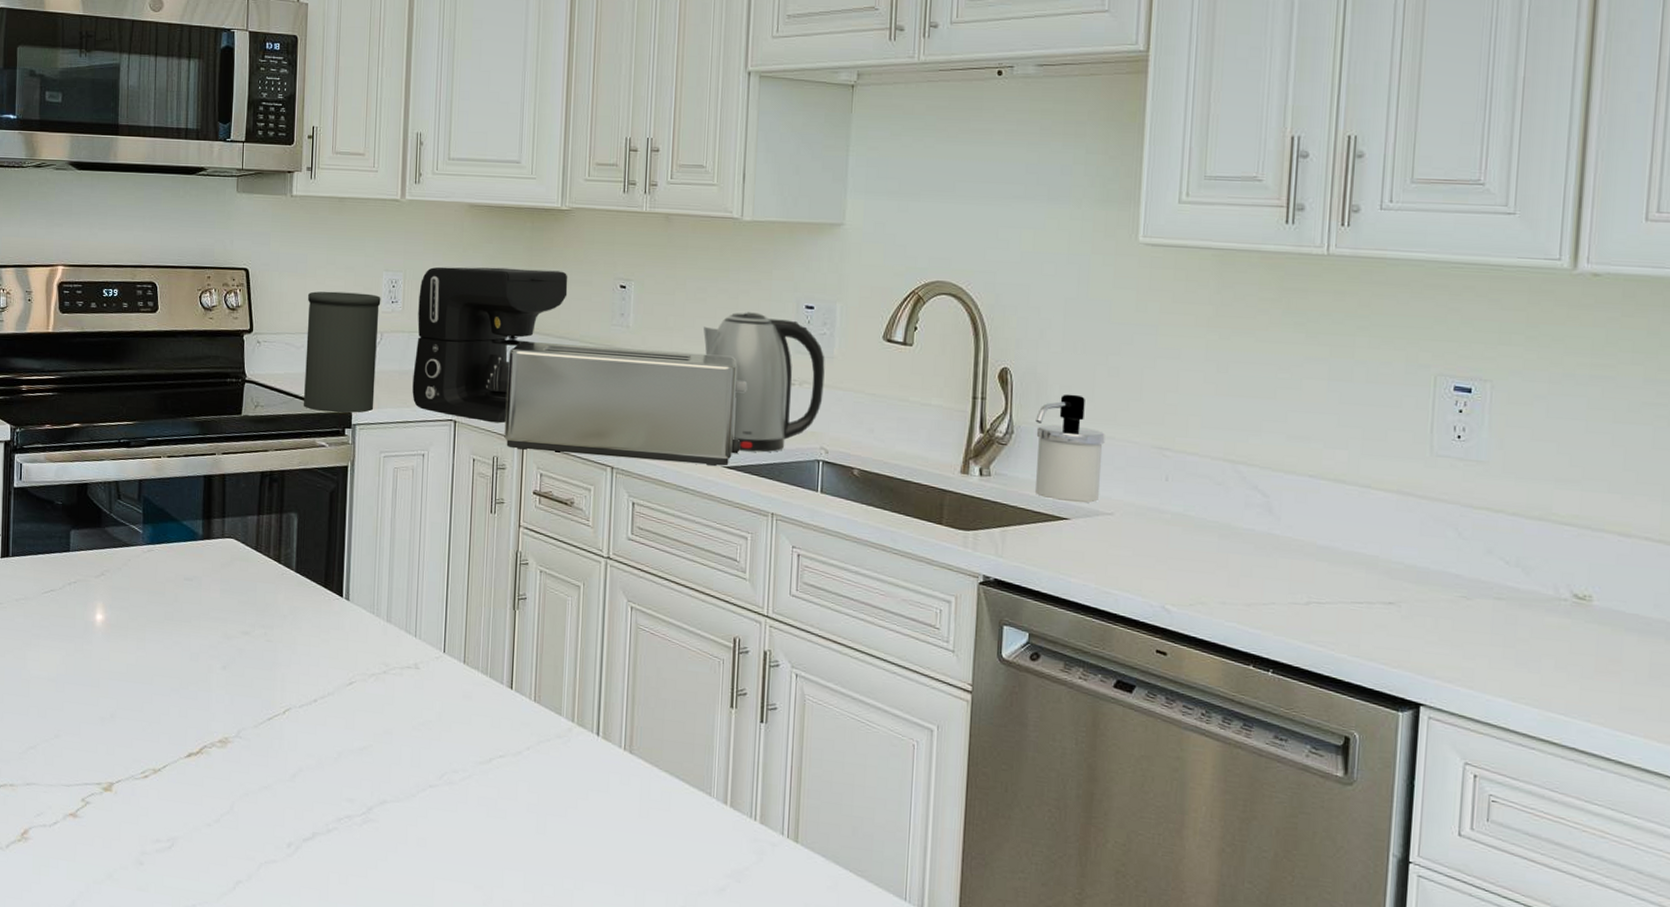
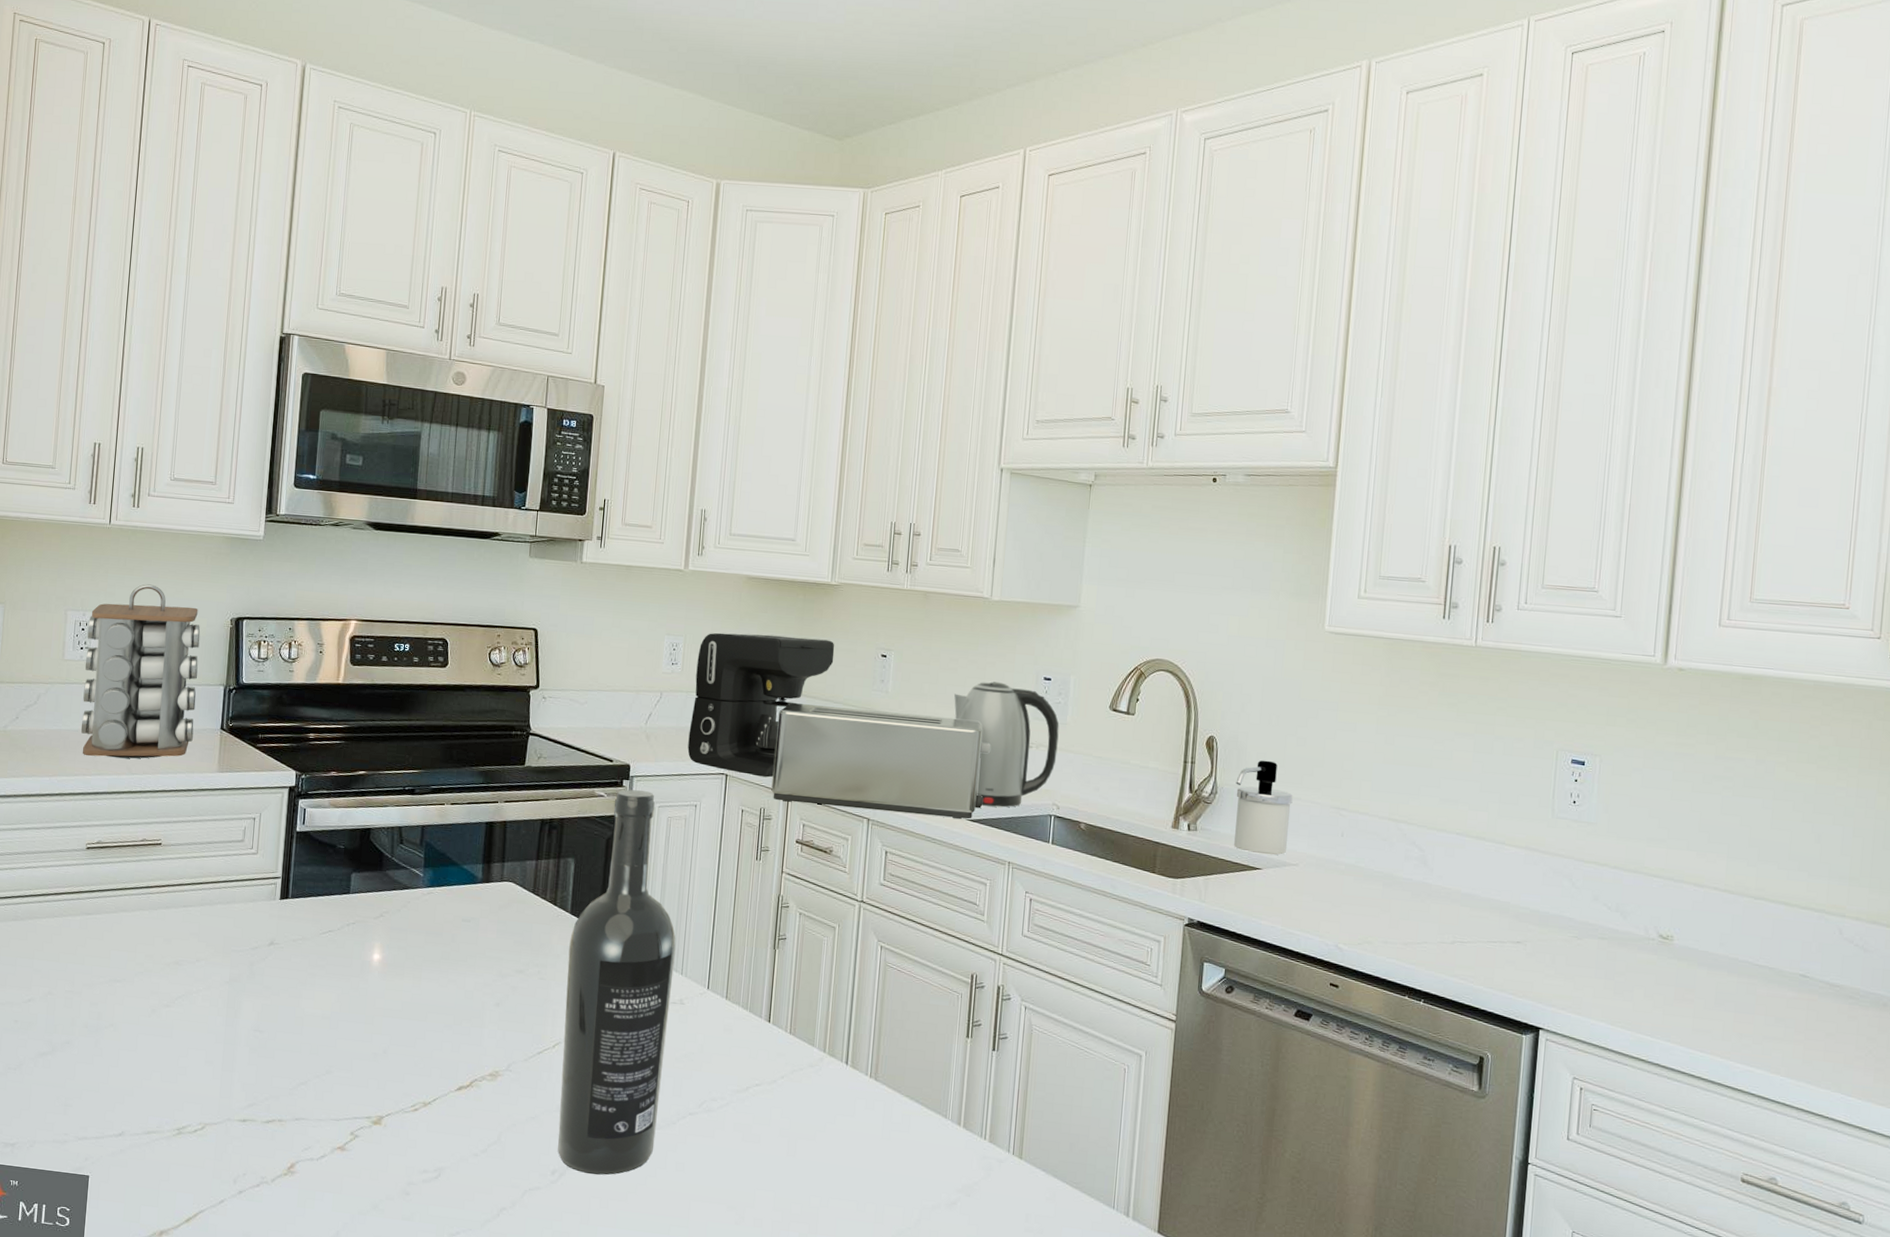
wine bottle: none [292,438,408,849] -> present [557,789,676,1175]
canister: present [303,291,381,414] -> none [584,652,662,766]

